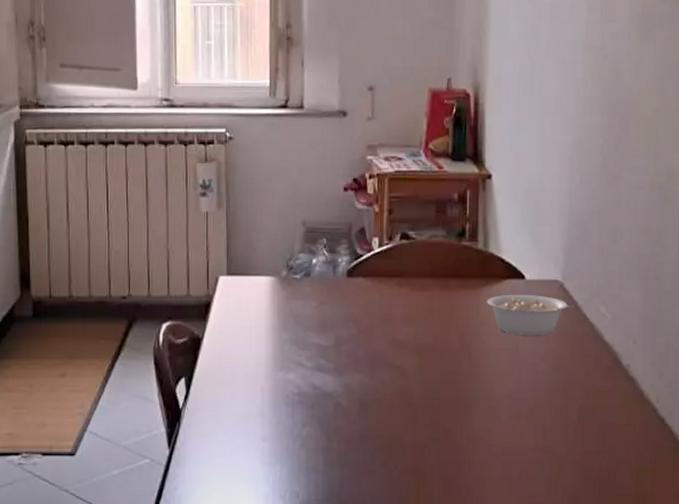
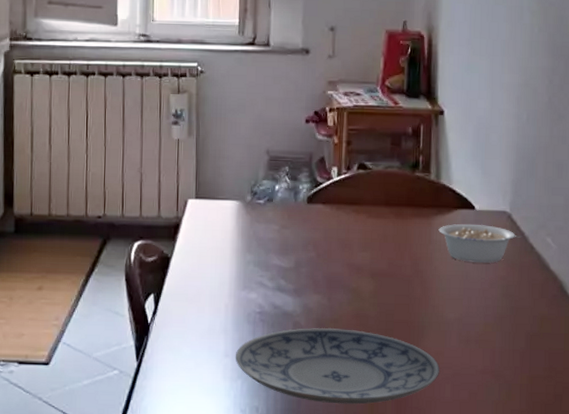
plate: none [273,408,489,487] -> present [235,328,440,405]

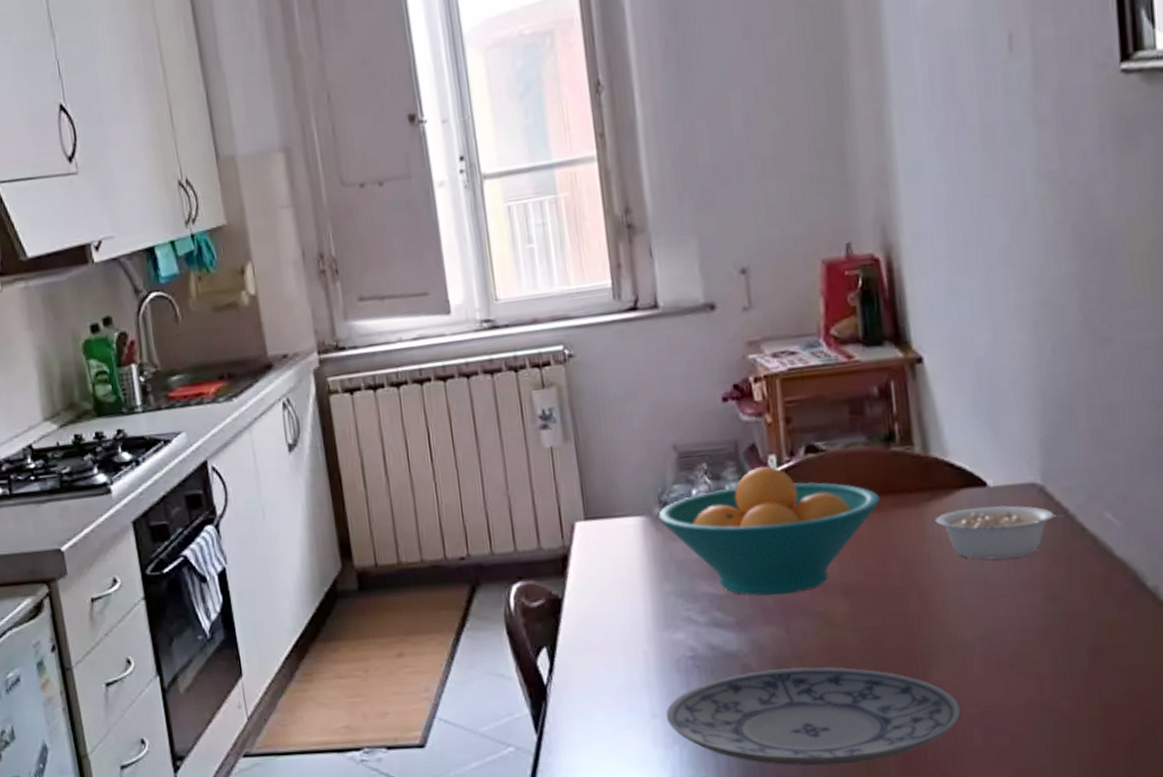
fruit bowl: none [249,175,404,273] -> present [658,466,880,596]

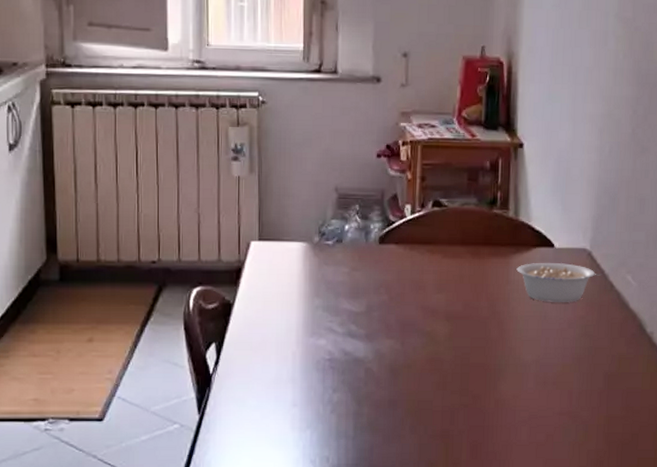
fruit bowl: present [658,466,880,596] -> none [317,214,481,316]
plate: present [666,667,962,767] -> none [303,374,516,451]

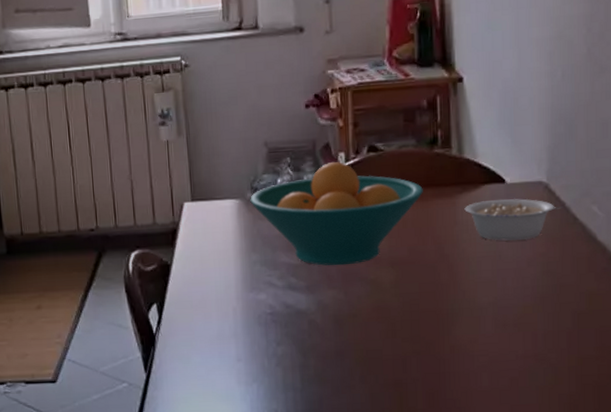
fruit bowl: none [317,214,481,316] -> present [250,162,423,266]

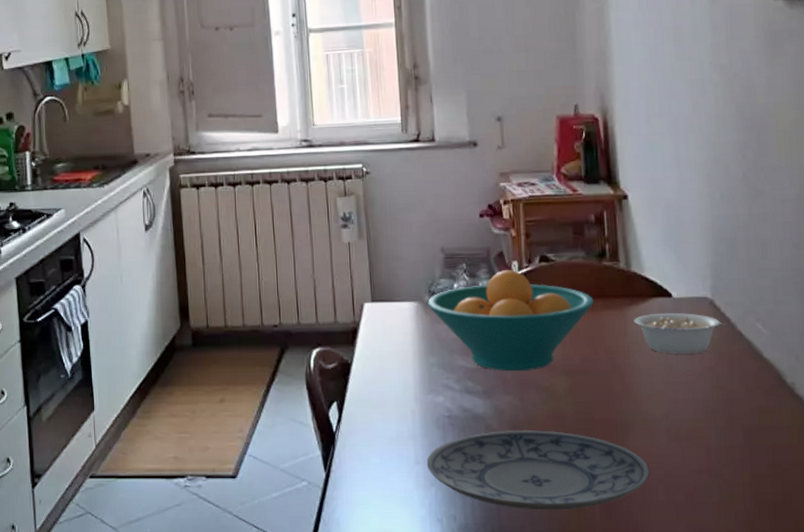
plate: none [248,323,474,401] -> present [426,430,650,510]

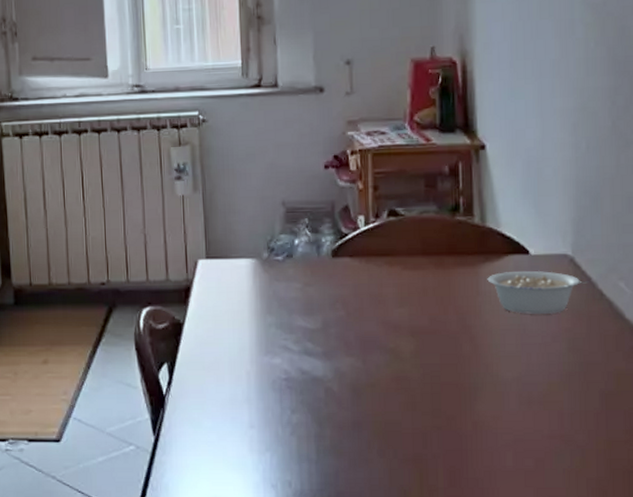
plate: present [426,430,650,510] -> none [261,394,498,476]
fruit bowl: present [428,270,594,372] -> none [266,225,445,332]

